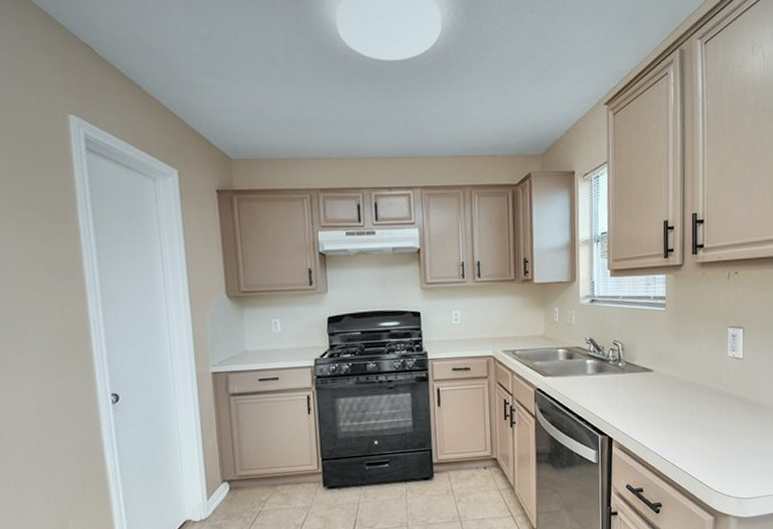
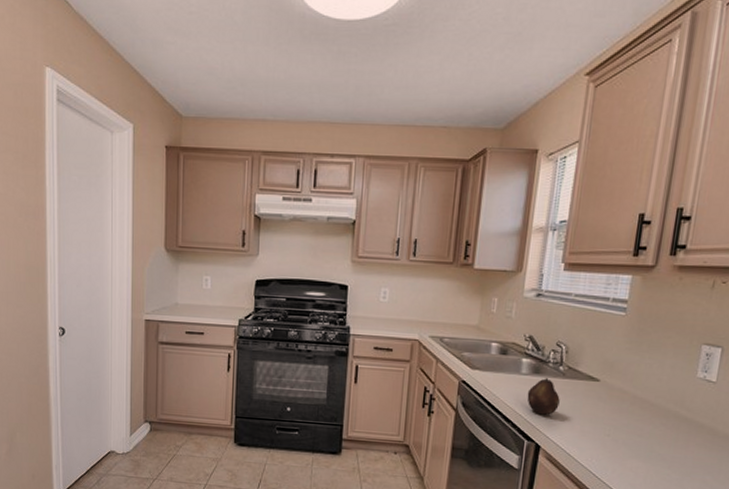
fruit: none [595,374,623,409] -> present [527,377,560,415]

